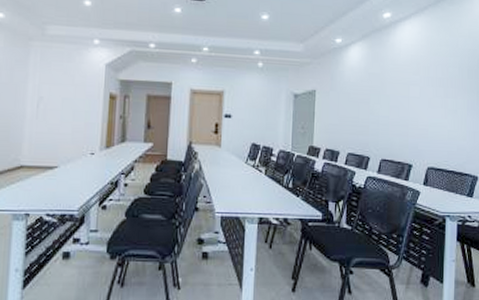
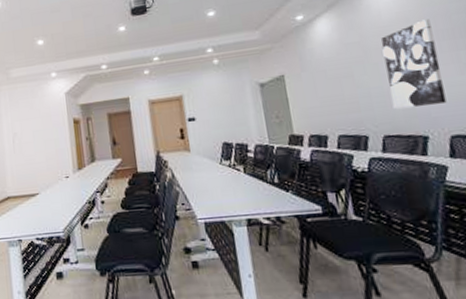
wall art: none [393,66,433,139] -> present [380,19,447,110]

